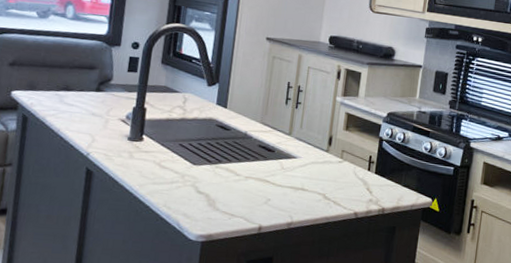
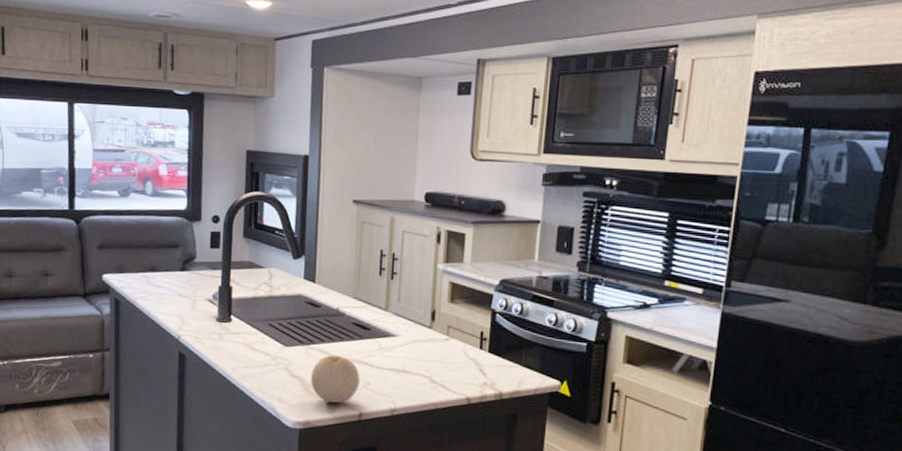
fruit: none [216,174,262,218] -> present [311,355,360,403]

